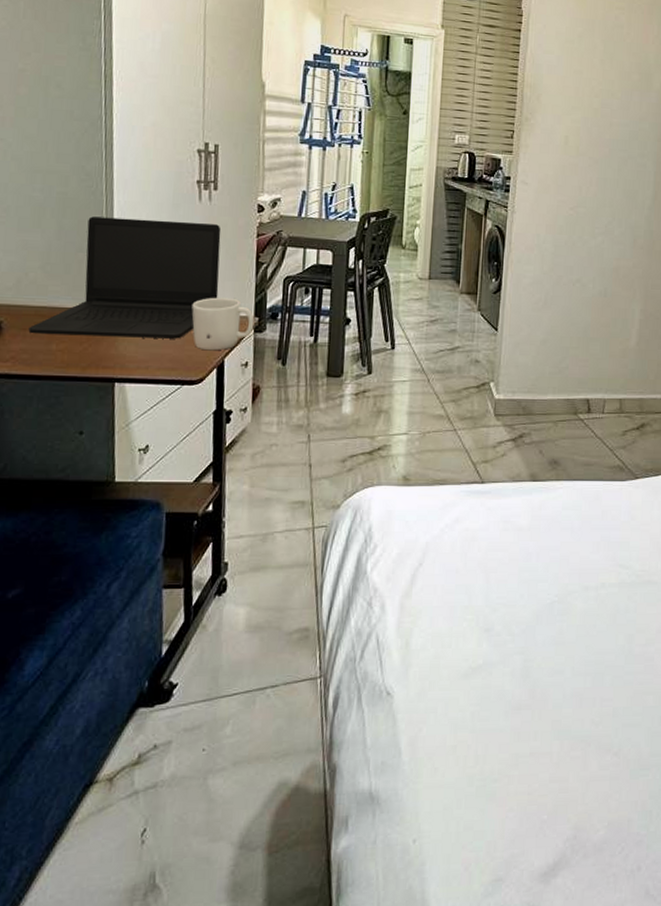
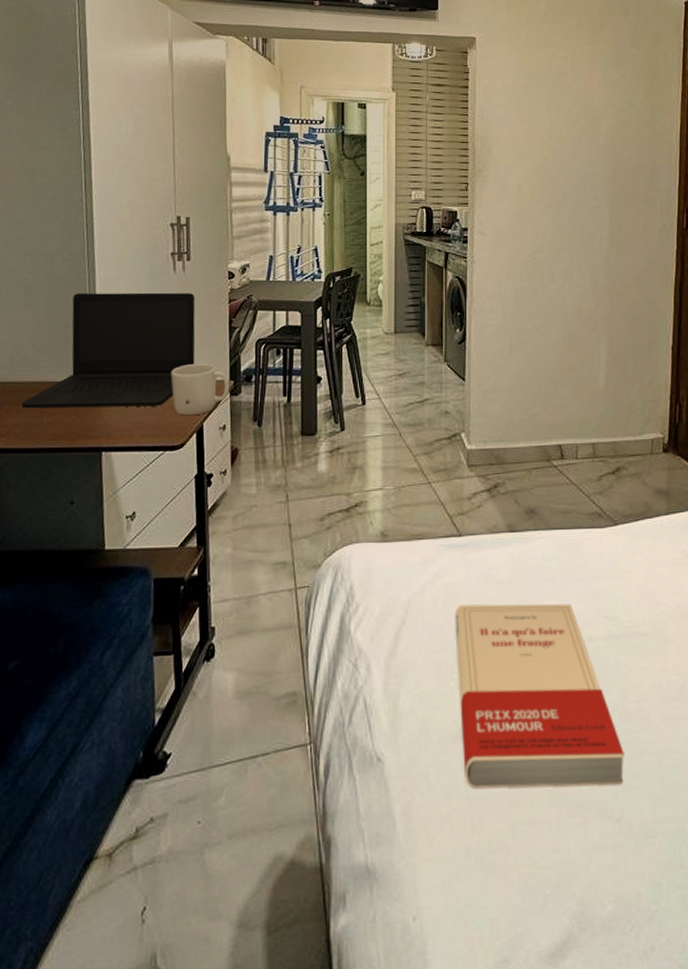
book: none [471,549,627,722] -> present [455,603,624,788]

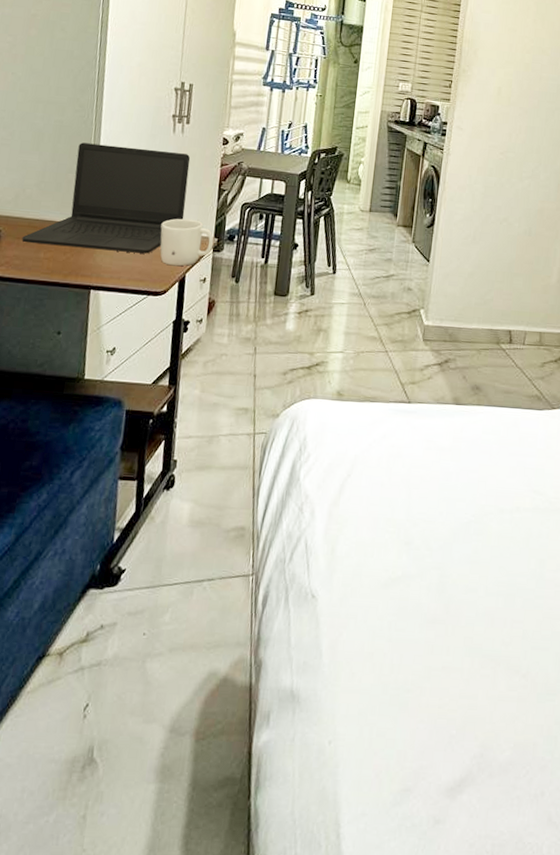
book: present [455,603,624,788] -> none [389,466,537,644]

